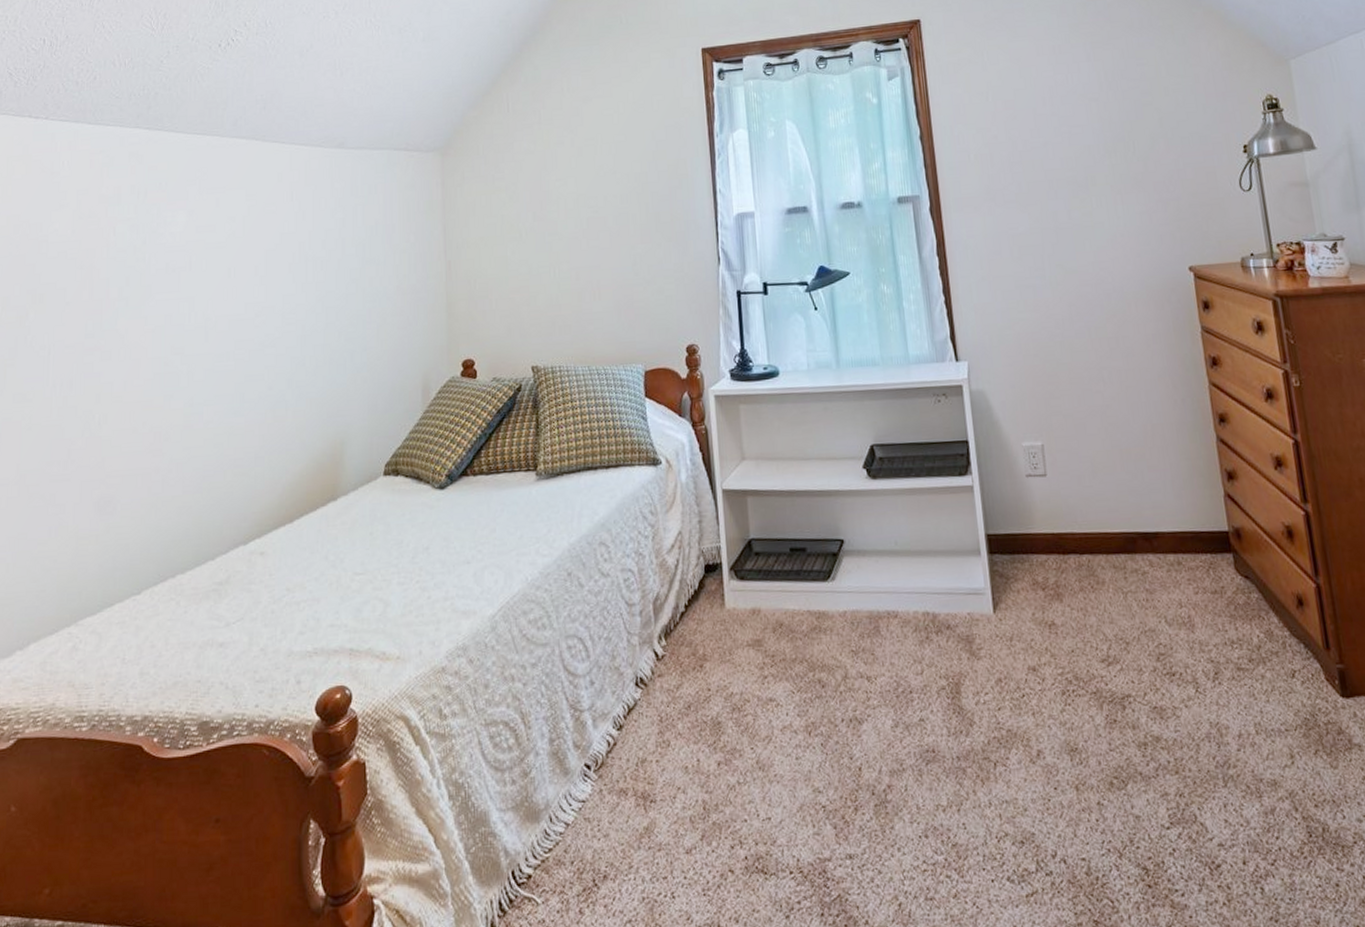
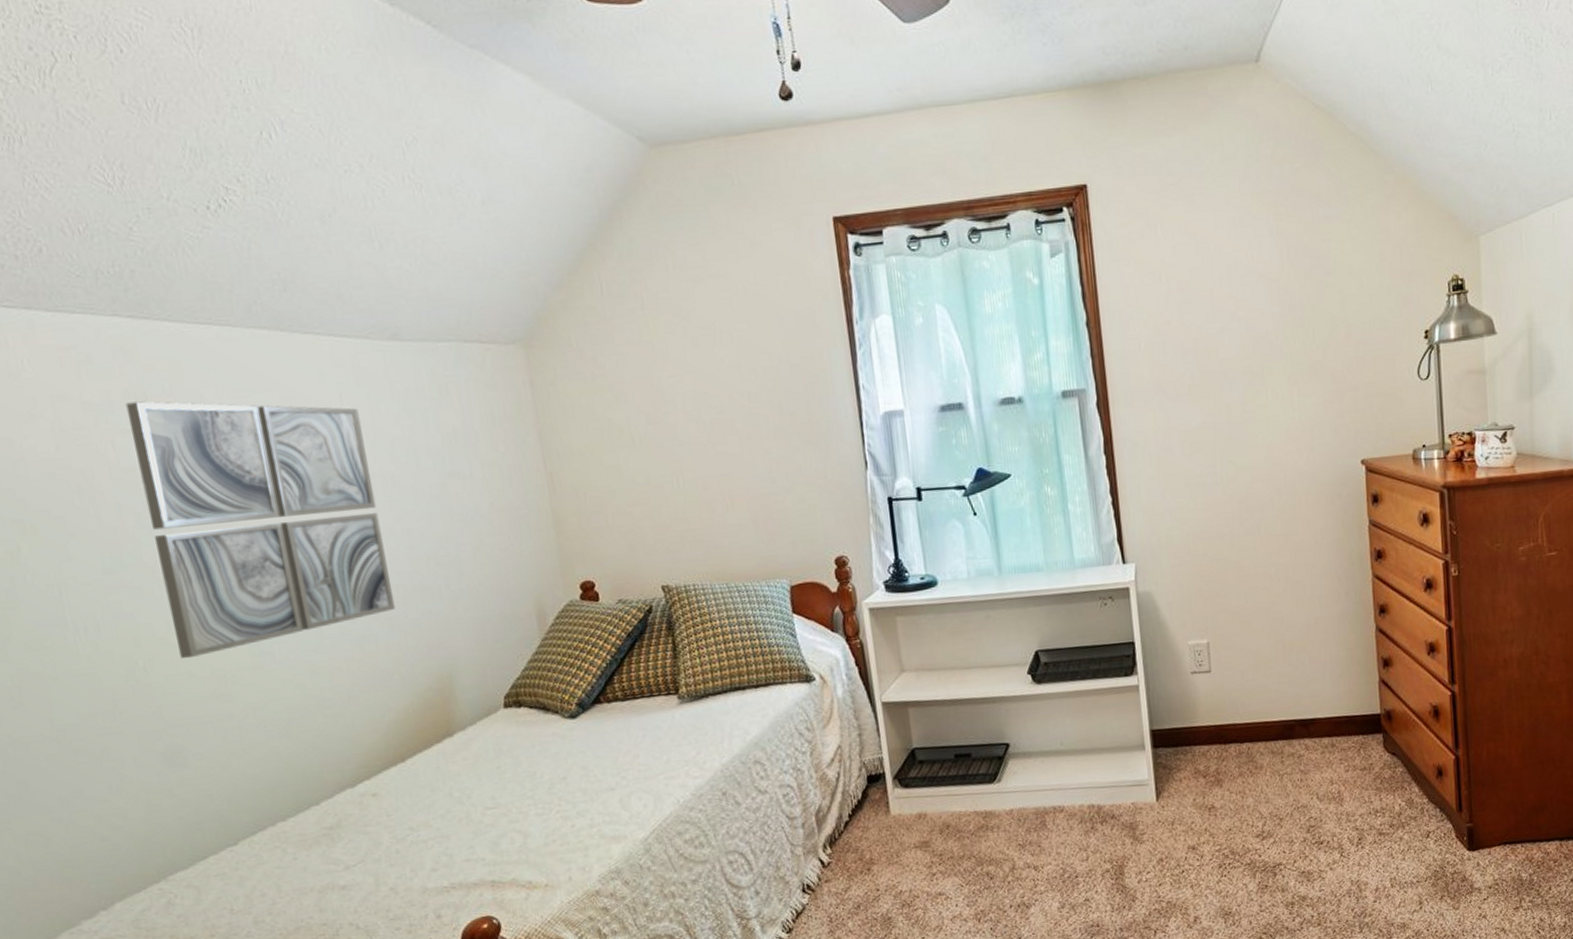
wall art: none [128,195,307,416] -> present [125,401,396,659]

